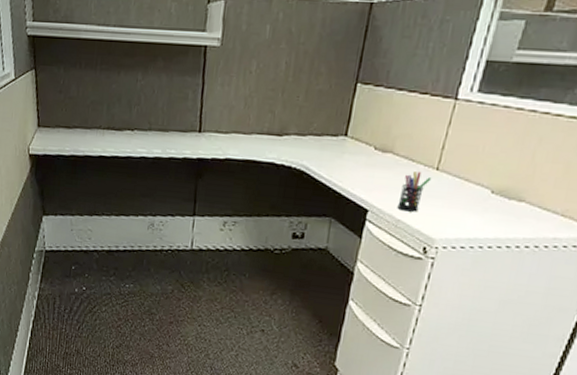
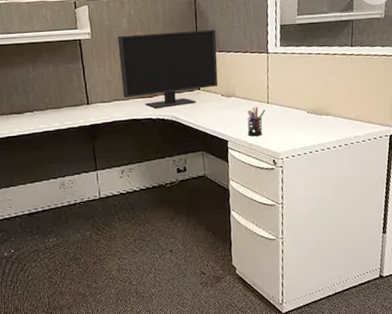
monitor: none [245,47,389,153] -> present [117,29,218,108]

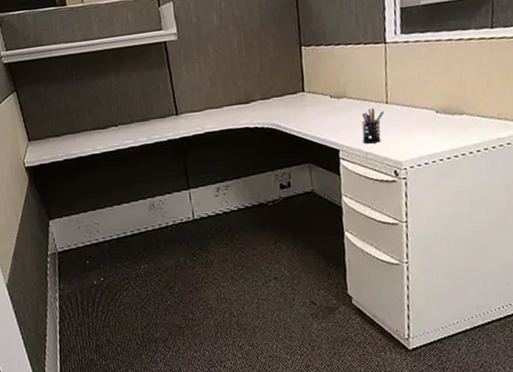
monitor: present [117,29,218,108] -> none [207,19,326,116]

